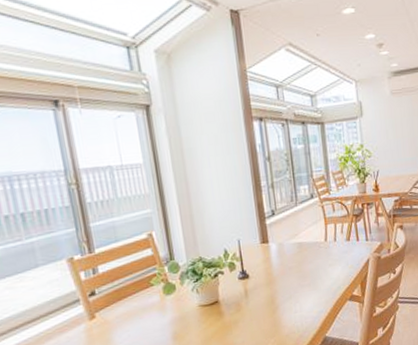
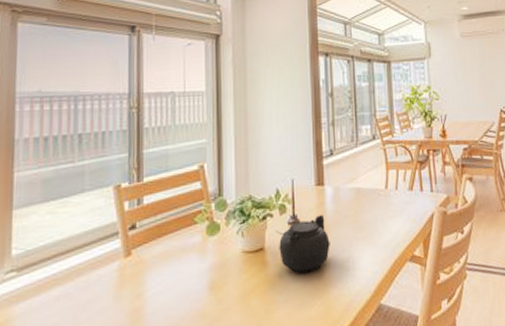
teapot: none [228,268,279,319] -> present [276,215,330,273]

